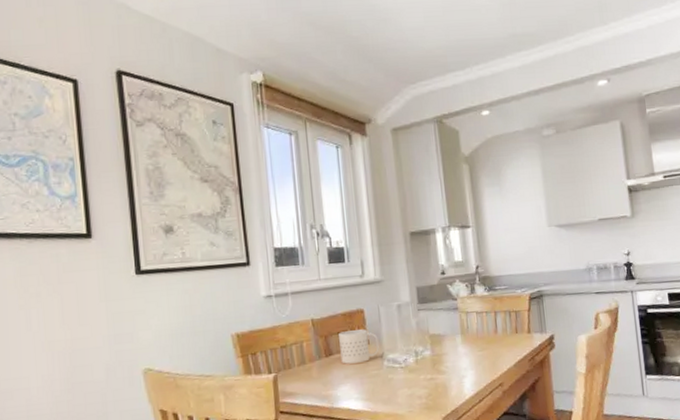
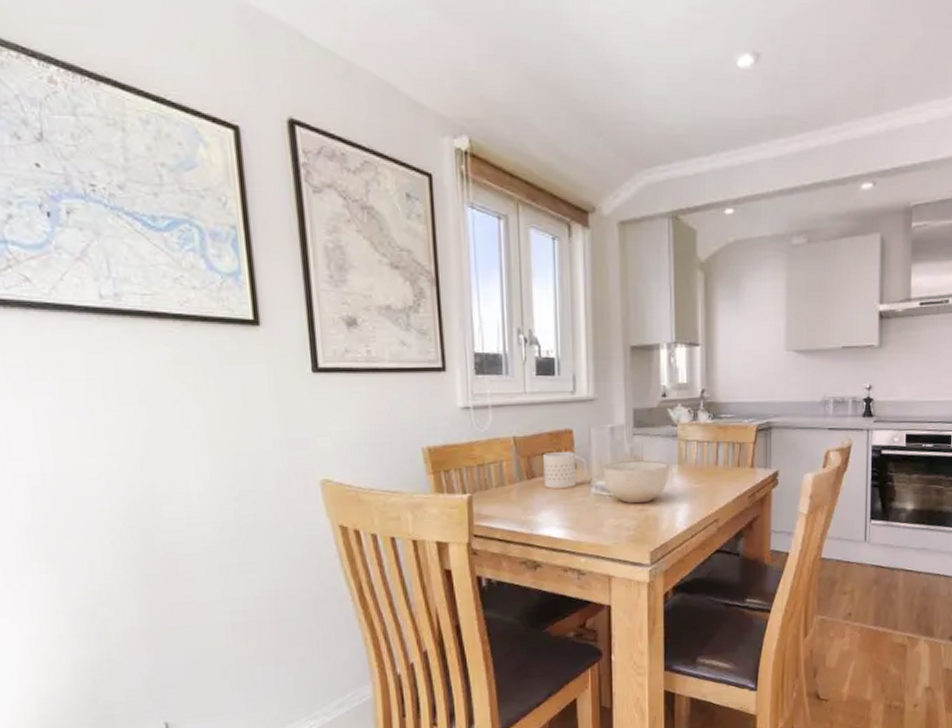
bowl: none [393,332,454,374] -> present [603,460,670,504]

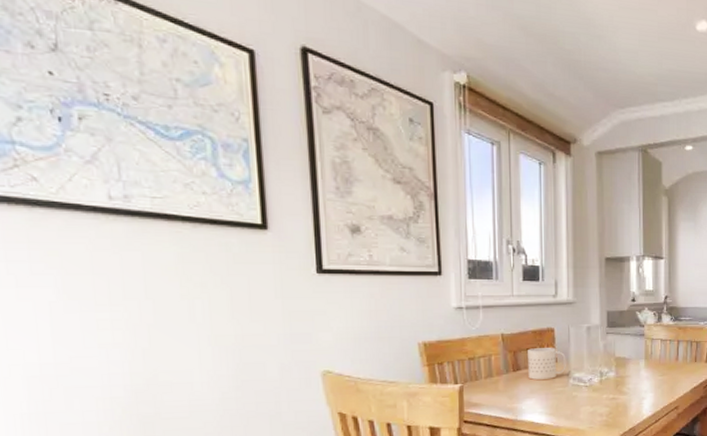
bowl: present [603,460,670,504] -> none [580,355,637,393]

